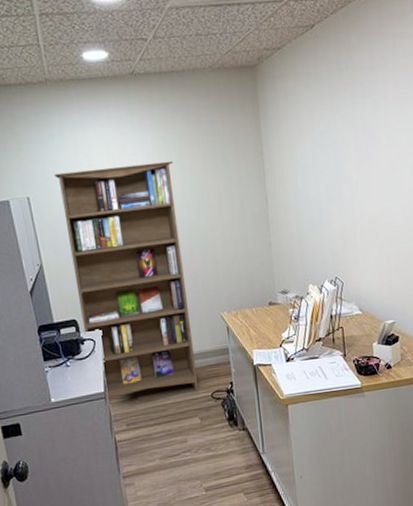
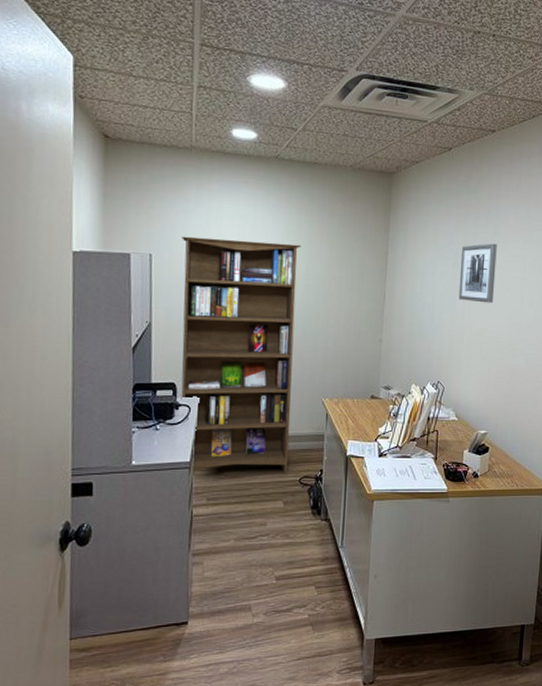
wall art: none [341,121,383,189] -> present [458,243,497,304]

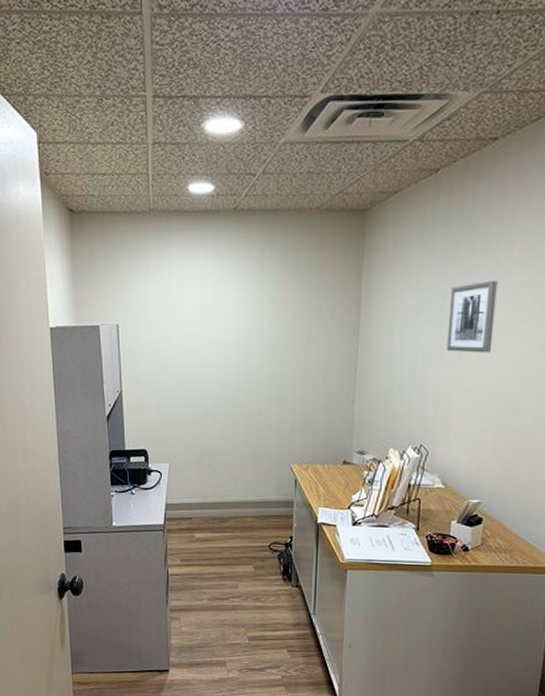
bookcase: present [181,236,301,474] -> none [145,302,264,540]

